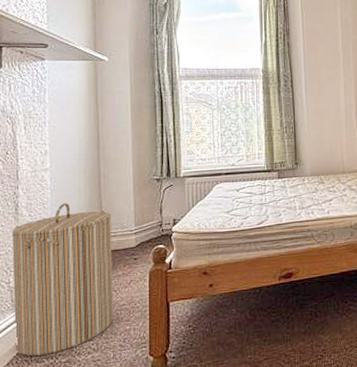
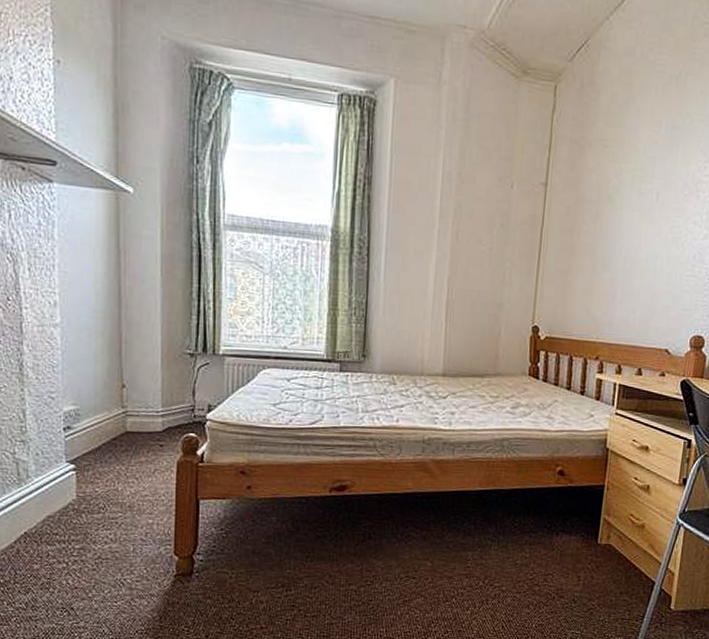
laundry hamper: present [11,203,114,357] -> none [16,368,135,538]

